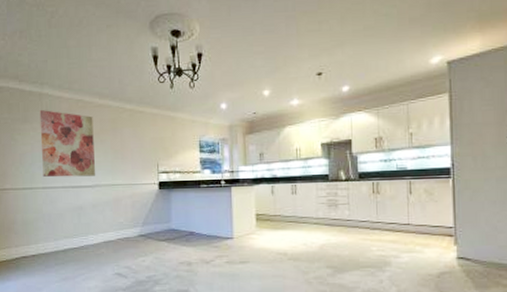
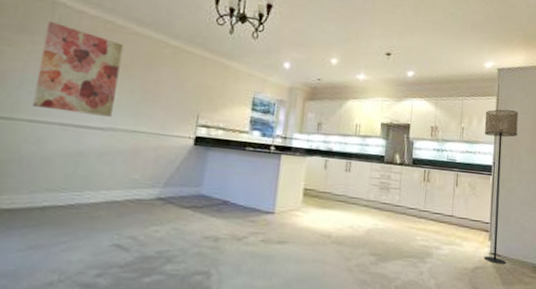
floor lamp: none [436,104,479,268] -> present [483,109,518,265]

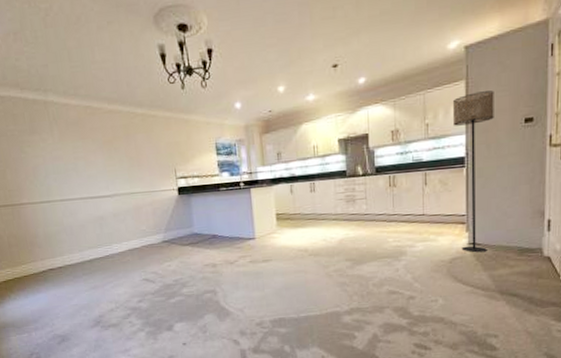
wall art: present [33,20,124,117] -> none [46,118,114,189]

